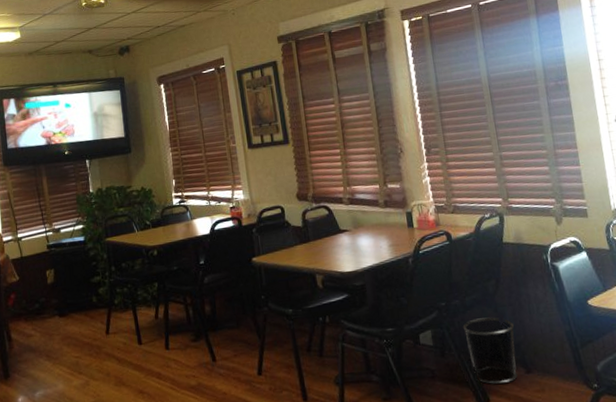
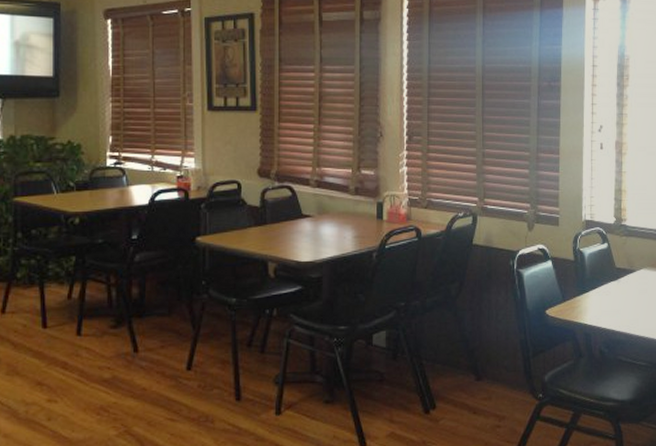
waste bin: present [462,317,518,385] -> none [419,321,471,391]

